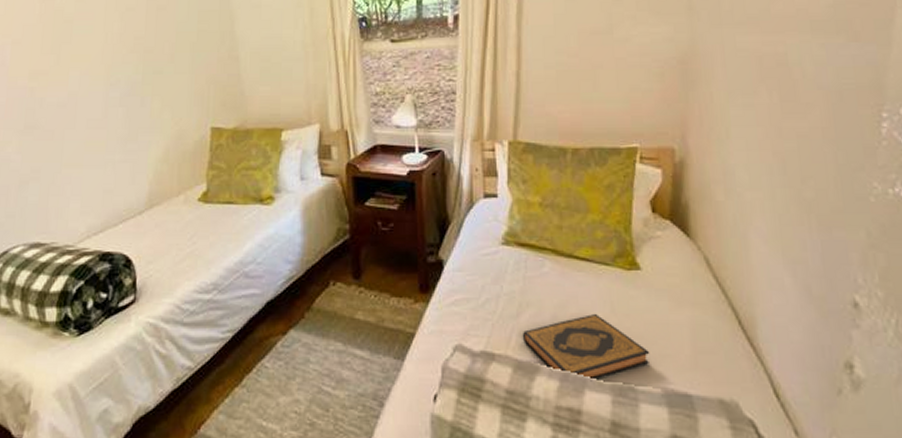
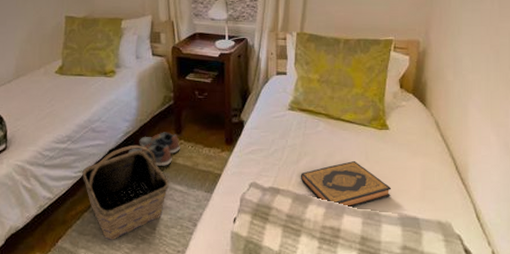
basket: none [232,294,346,426] -> present [82,144,169,240]
shoe: none [292,276,360,323] -> present [128,132,180,166]

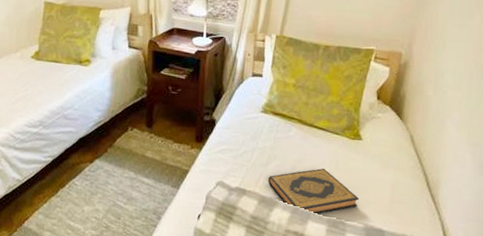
basket: present [82,144,169,240] -> none [51,134,137,226]
shoe: present [128,132,180,166] -> none [98,124,150,158]

